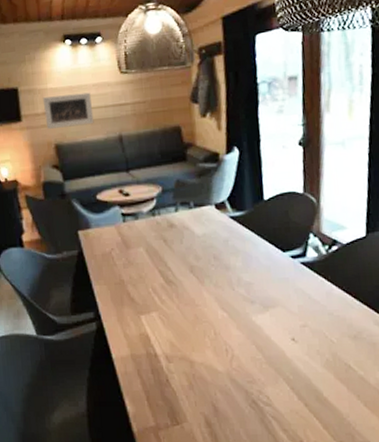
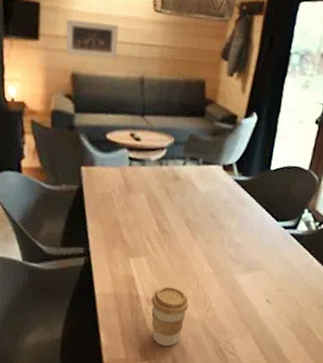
coffee cup: none [170,340,210,406] -> present [151,286,189,347]

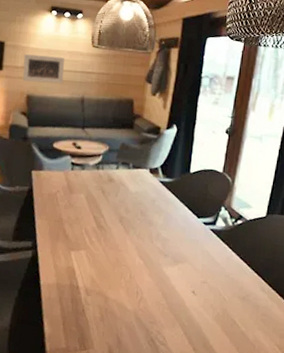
coffee cup: present [151,286,189,347] -> none [89,278,123,337]

